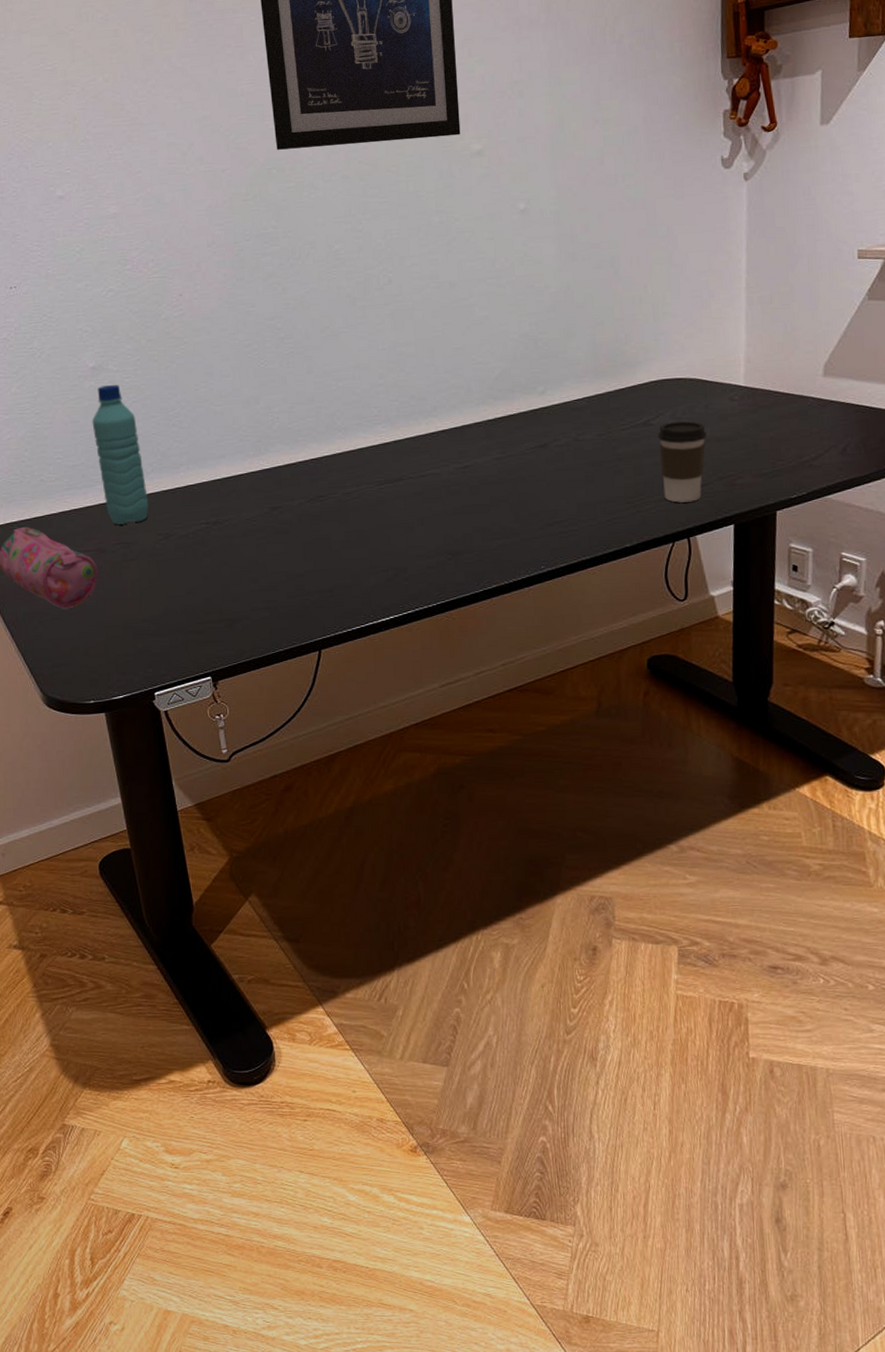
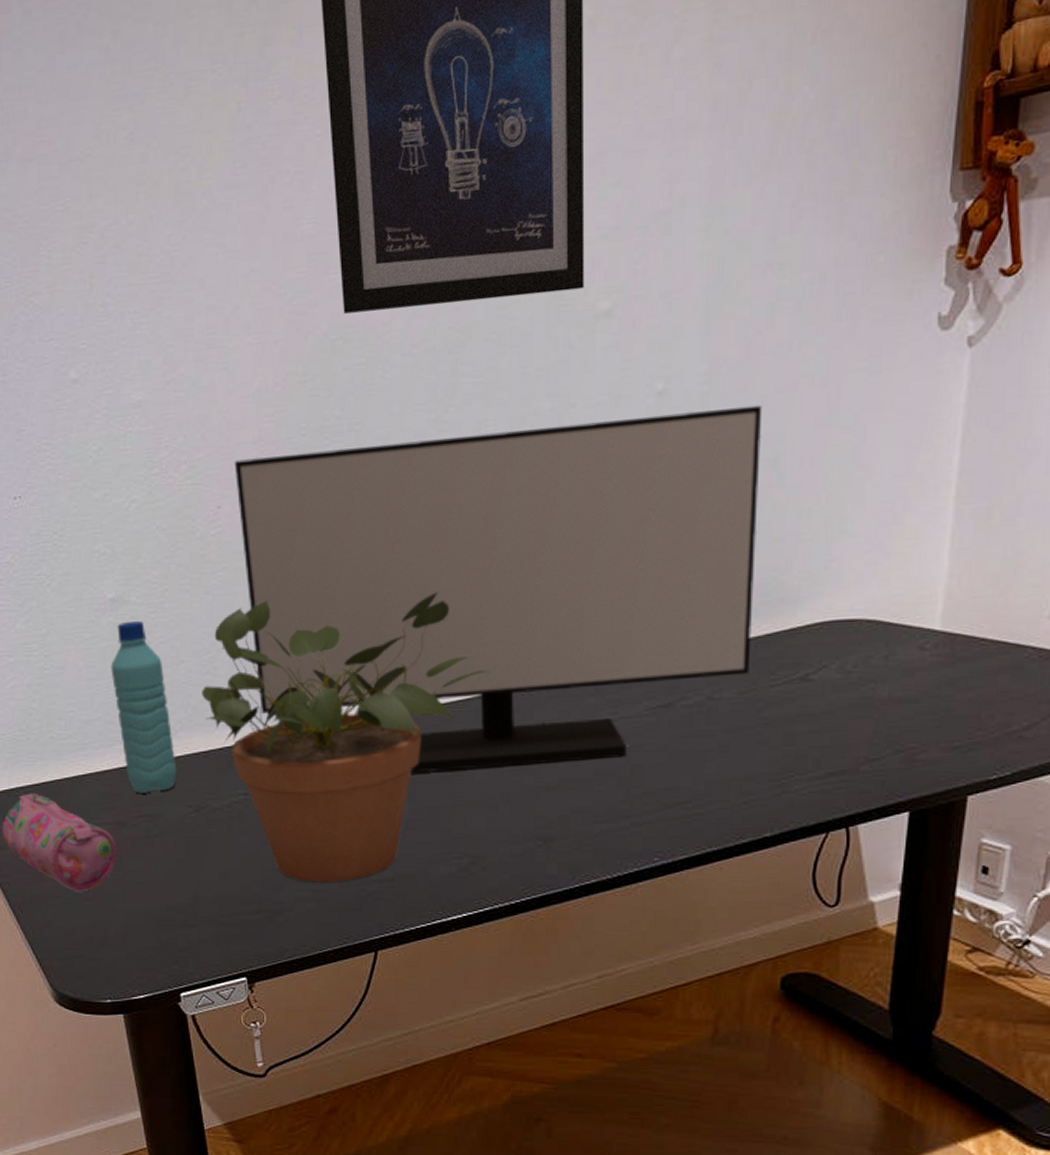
potted plant: none [169,359,405,595] -> present [202,591,492,883]
monitor: none [192,220,605,504] -> present [234,404,763,774]
coffee cup: present [658,421,707,503] -> none [818,676,884,782]

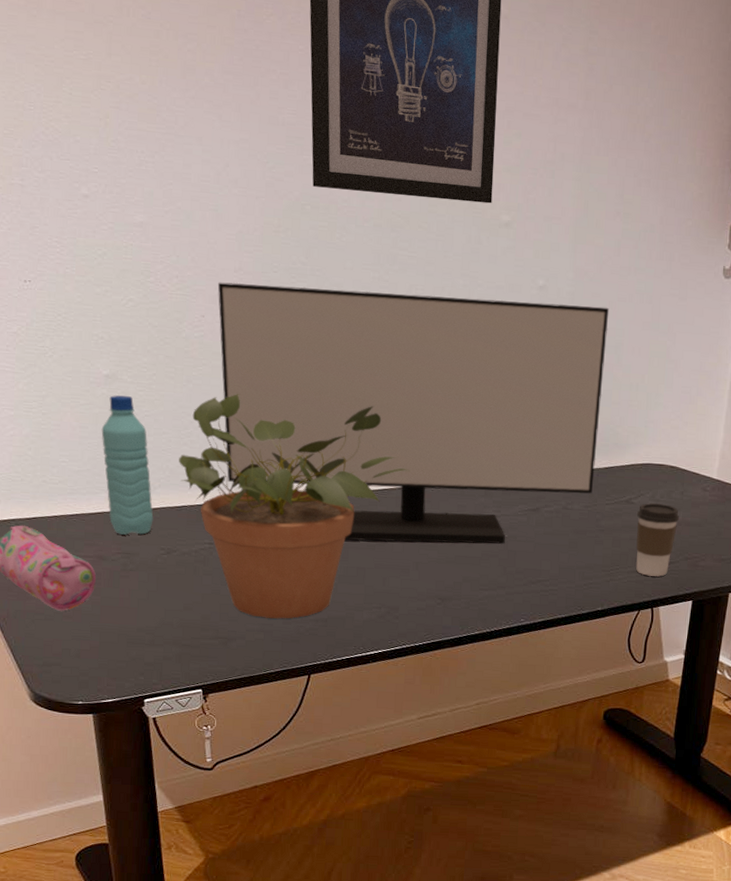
coffee cup: none [818,676,884,782] -> present [636,503,680,577]

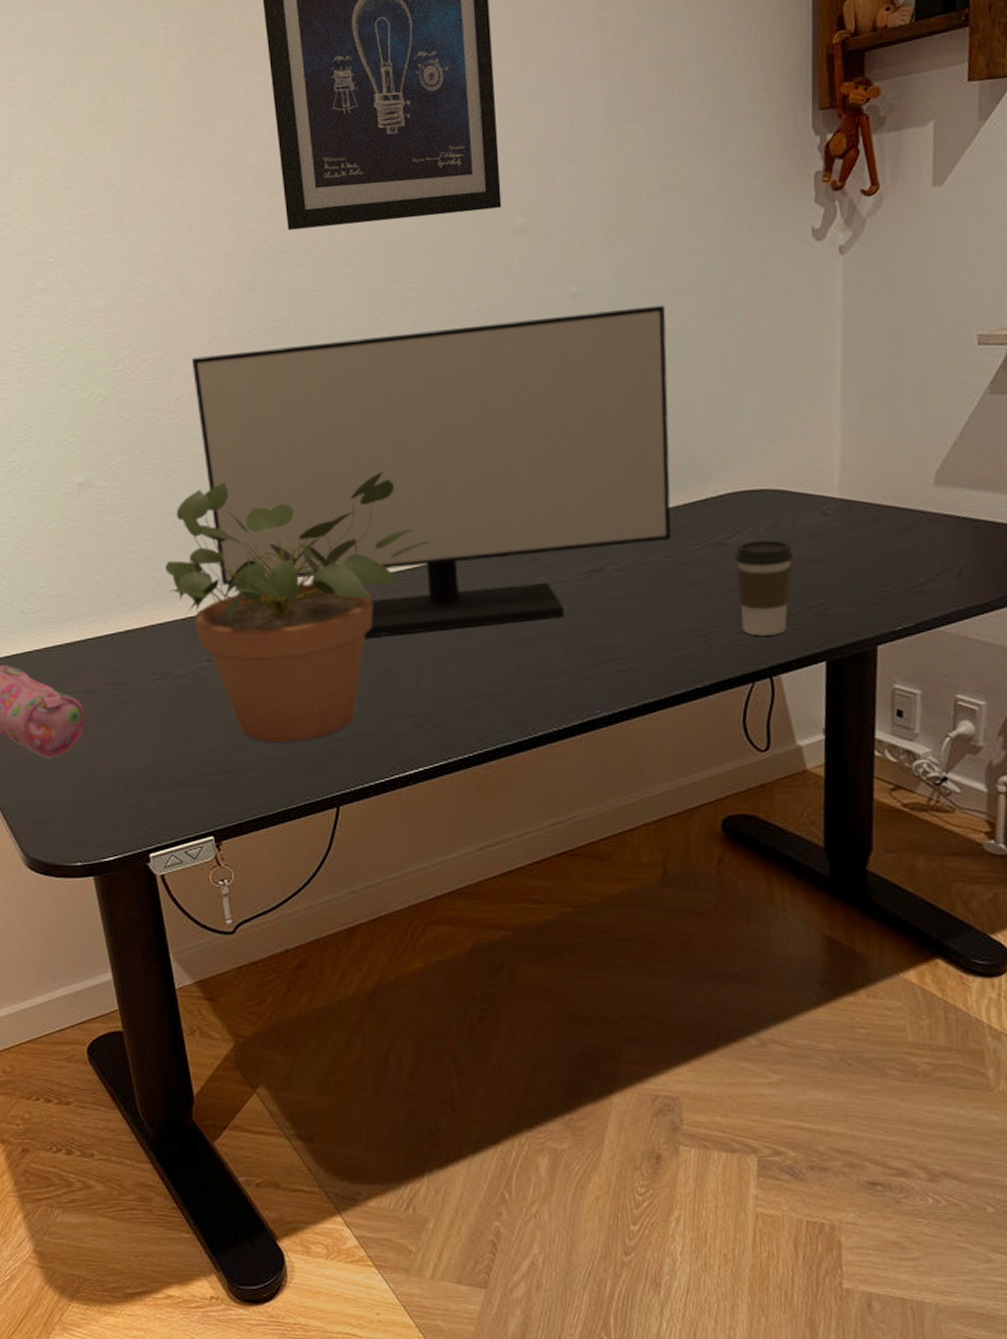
water bottle: present [101,395,154,535] -> none [78,502,143,663]

